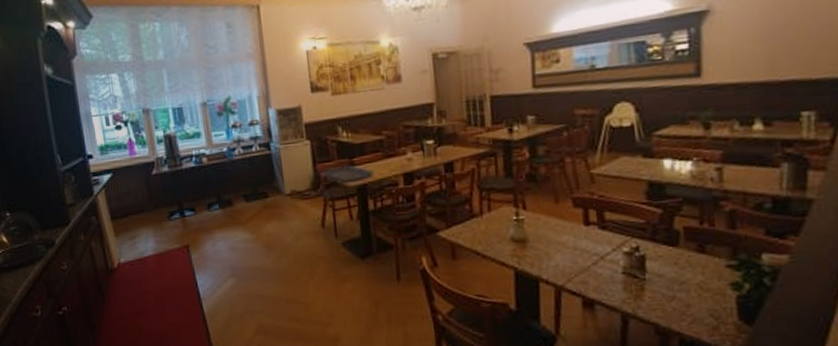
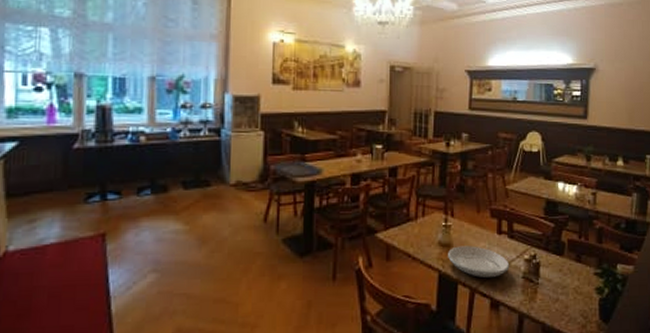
plate: none [523,240,605,274] -> present [448,246,510,277]

